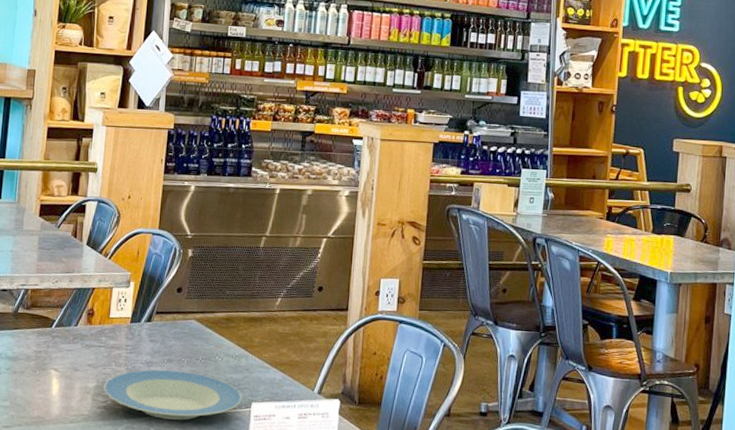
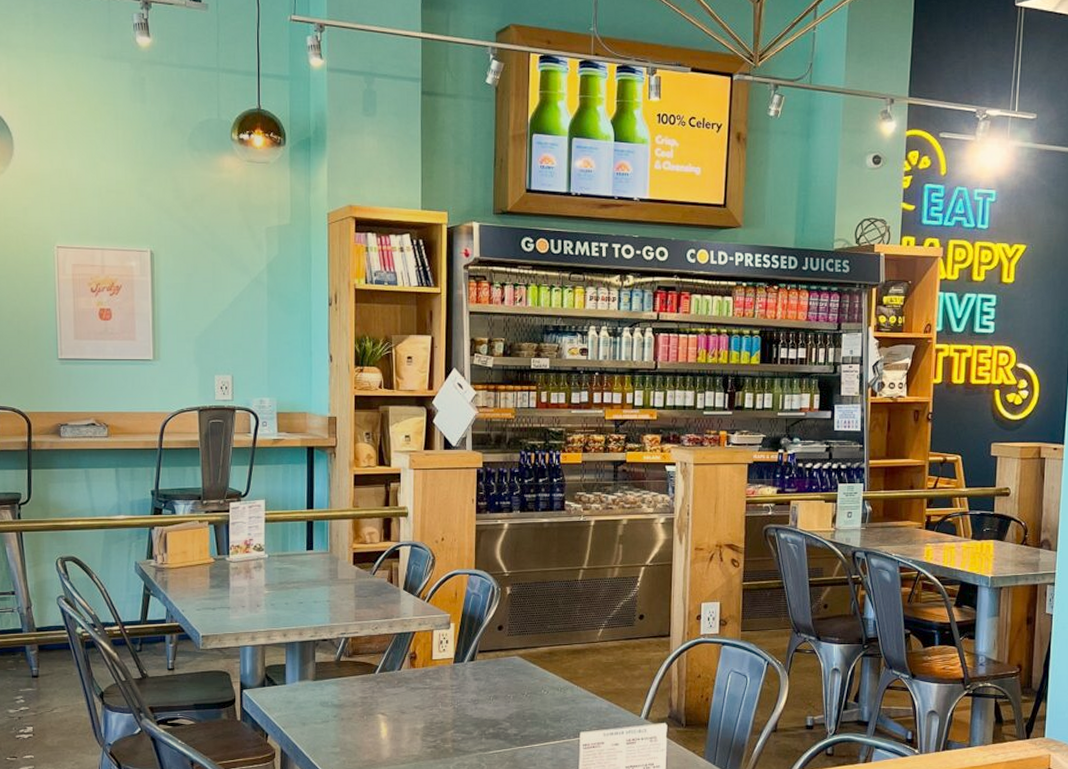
plate: present [104,369,242,420] -> none [432,706,570,754]

